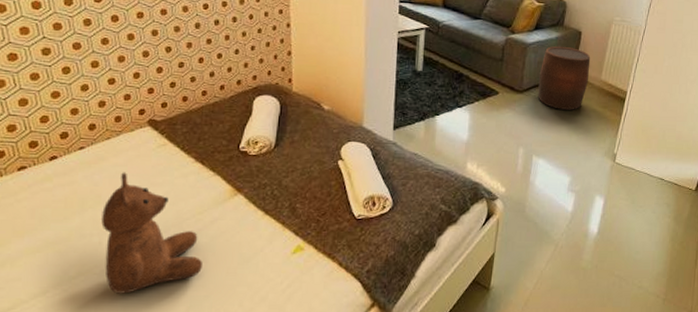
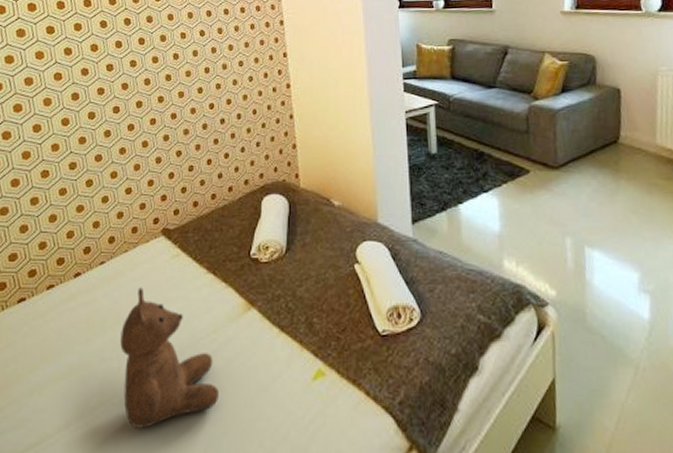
stool: present [538,45,591,110] -> none [575,108,640,186]

